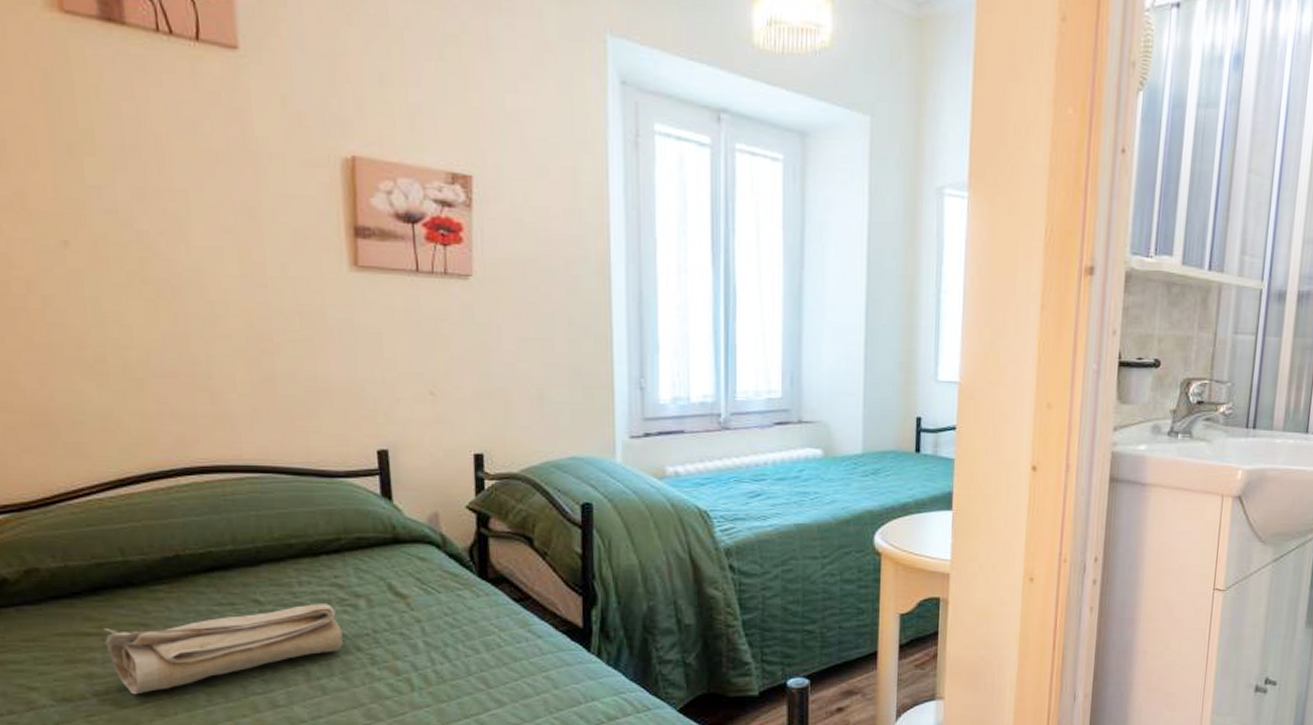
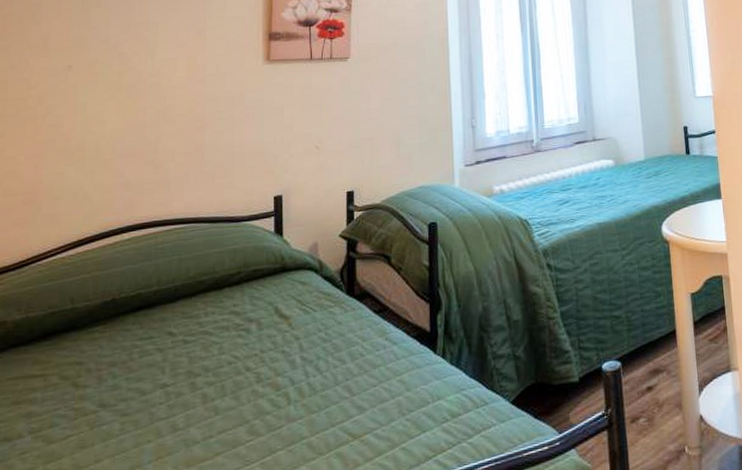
towel: present [103,604,344,695] -> none [46,330,237,430]

